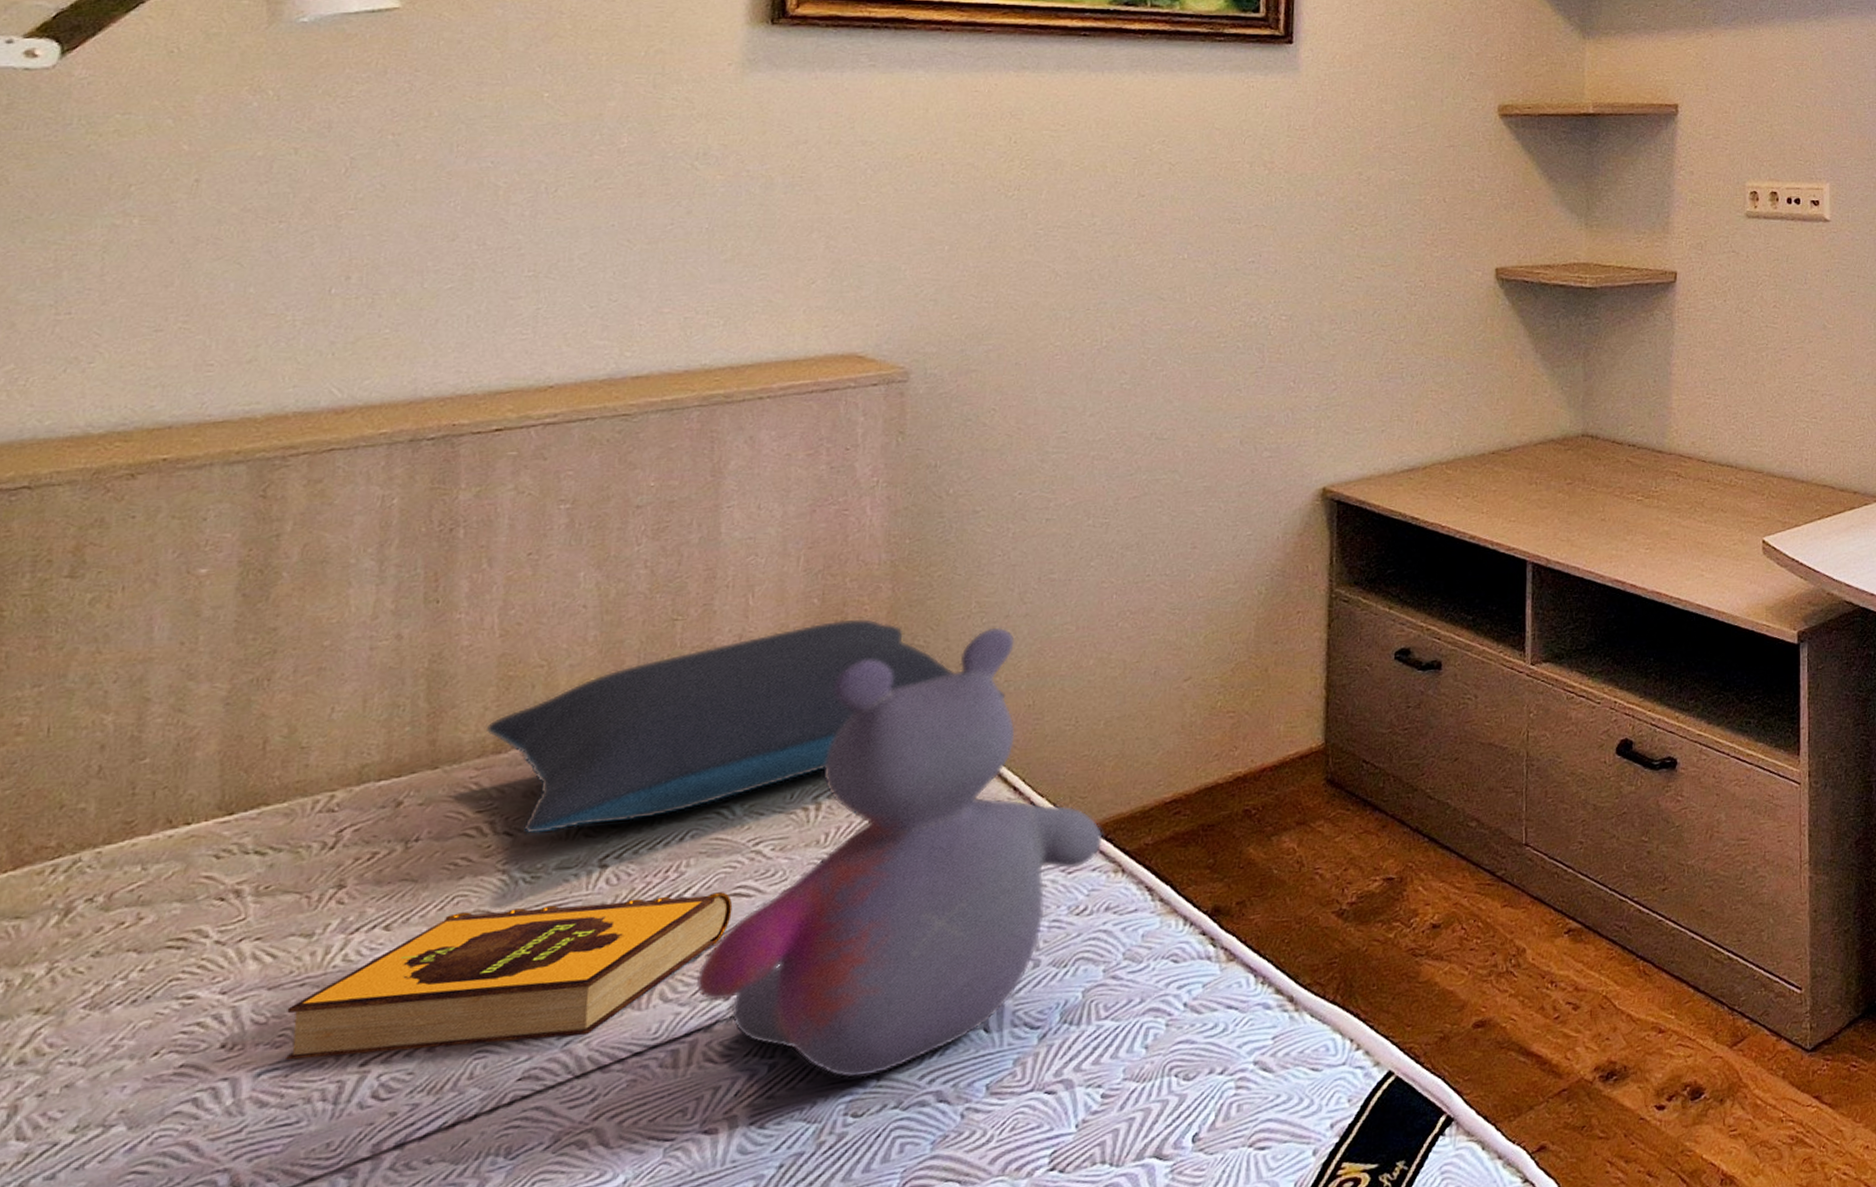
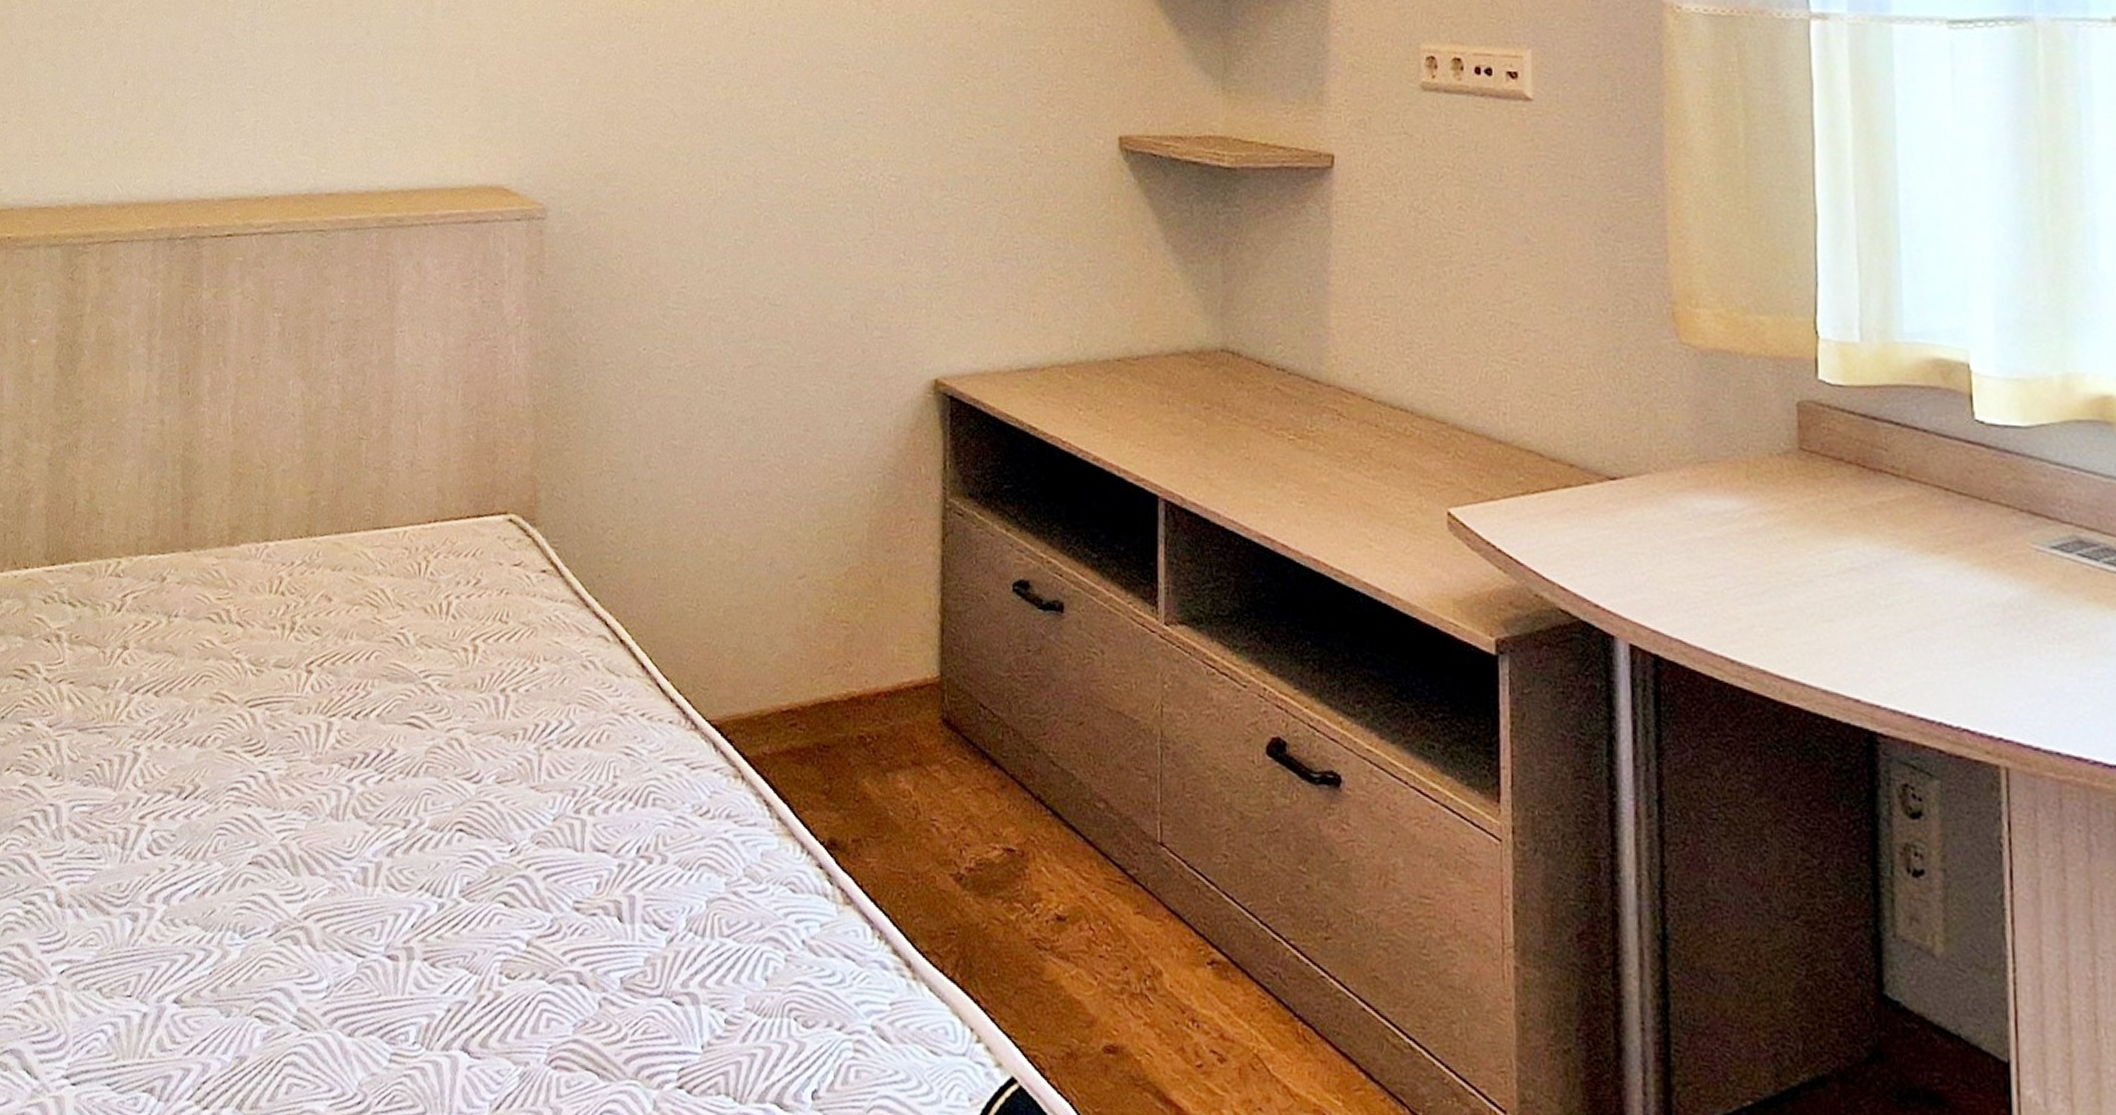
hardback book: present [286,891,733,1061] -> none [90,691,408,833]
pillow: present [485,618,1005,835] -> none [223,459,633,633]
stuffed bear: present [695,627,1103,1079] -> none [380,489,724,940]

